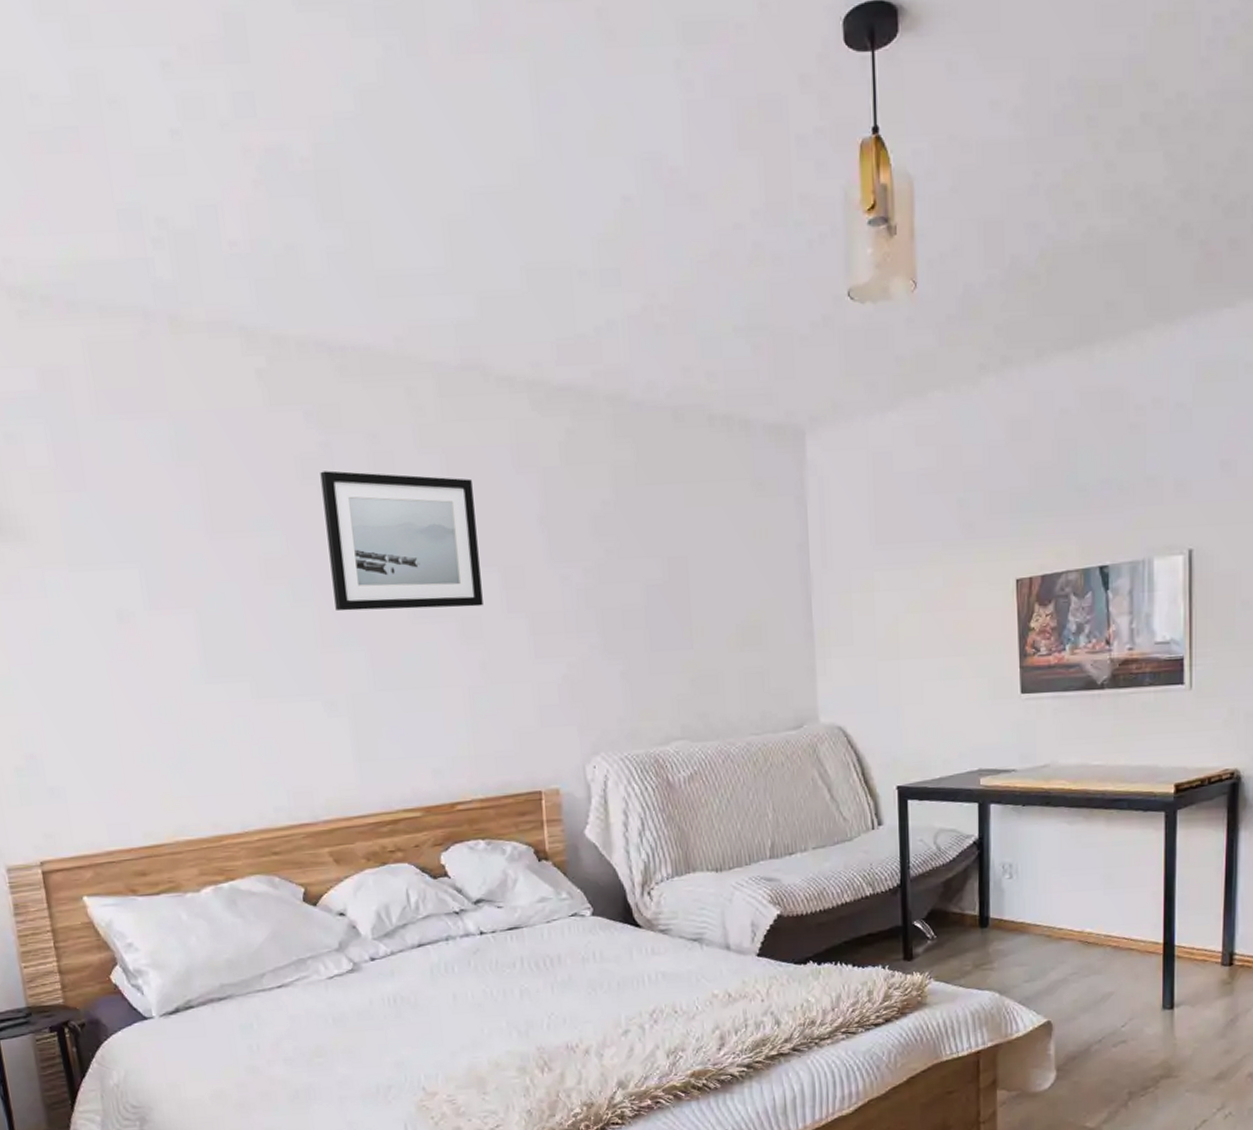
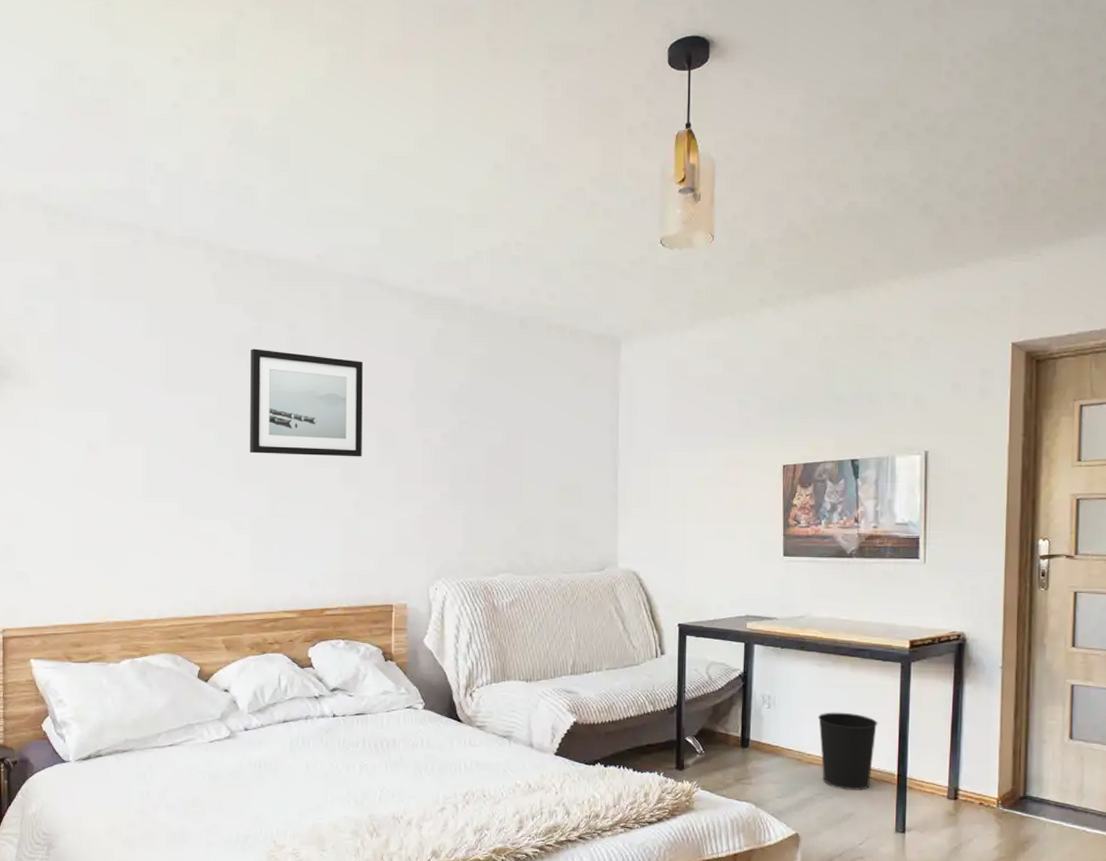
wastebasket: none [1068,875,1140,966] -> present [817,712,878,790]

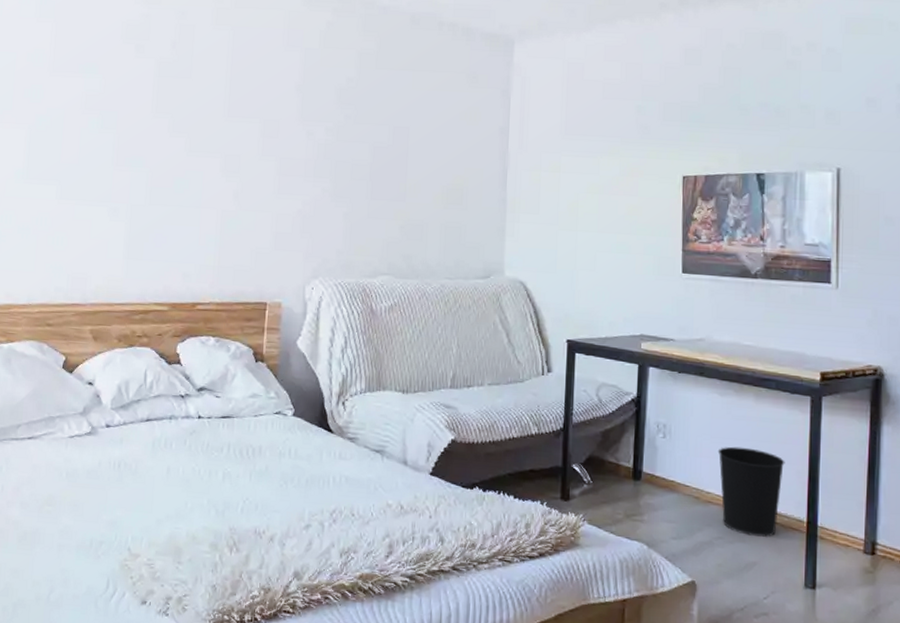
wall art: present [250,349,363,457] -> none [131,35,250,148]

